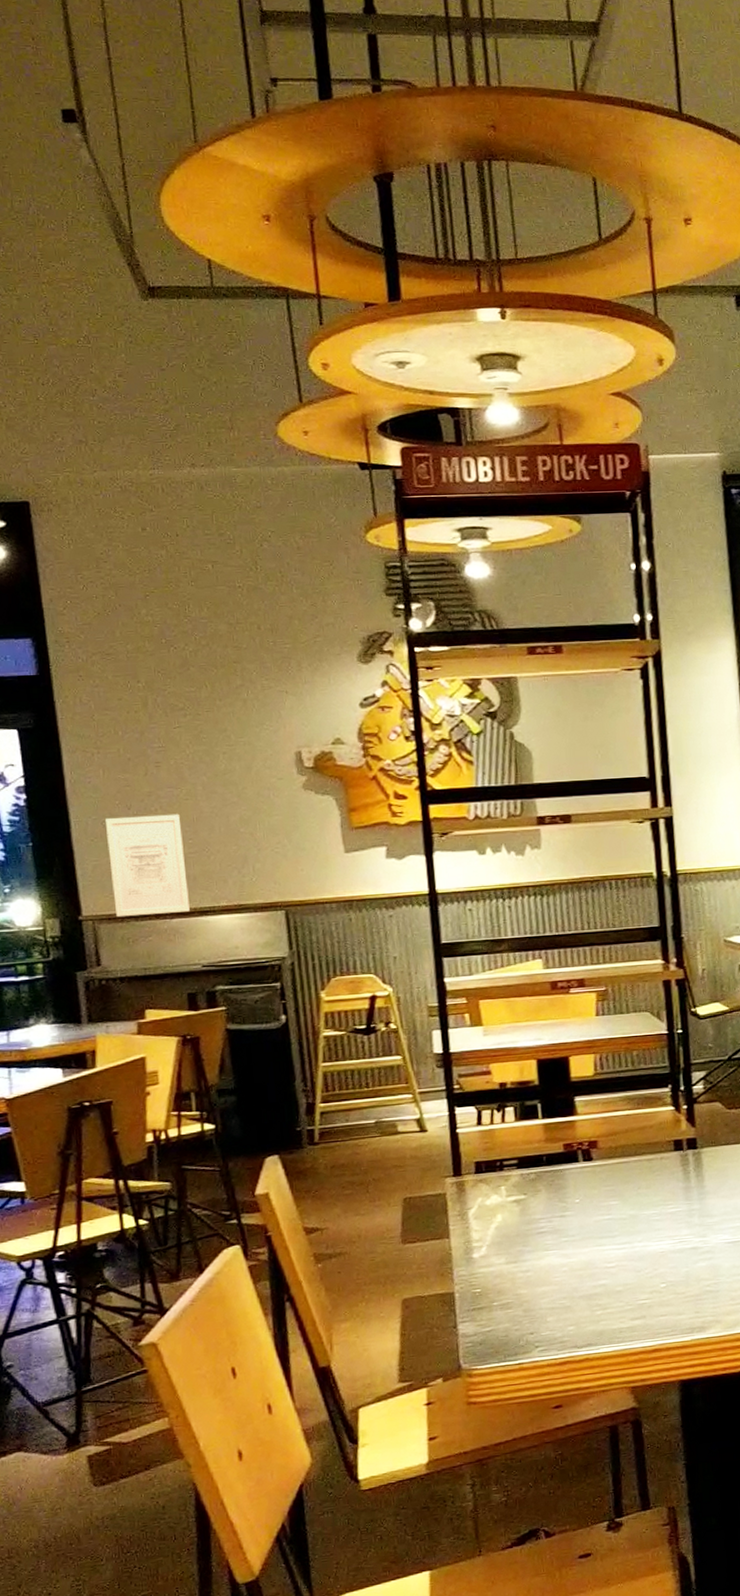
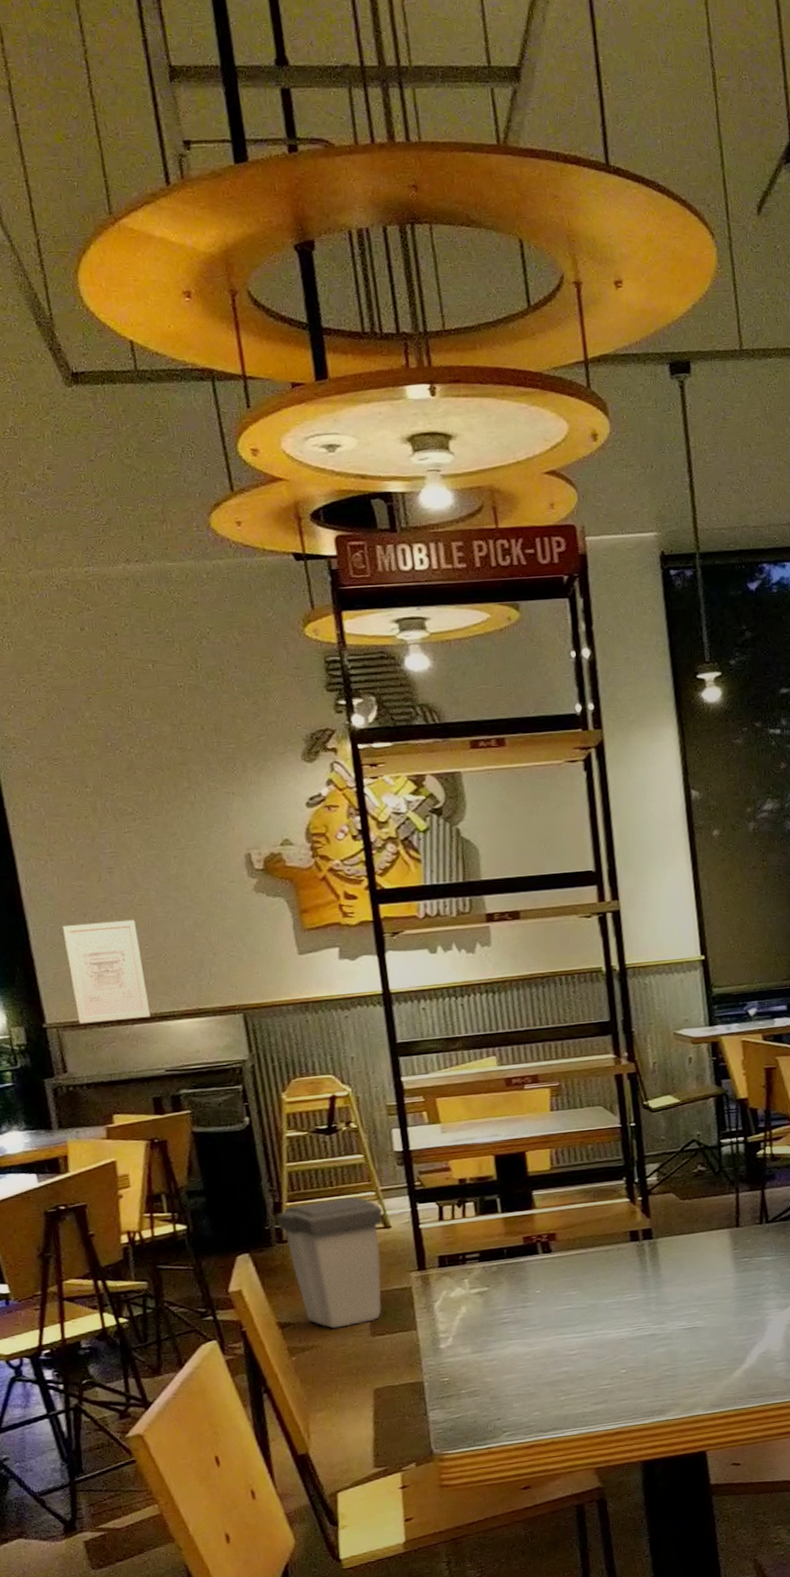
trash can: none [309,1098,420,1235] -> present [276,1196,384,1329]

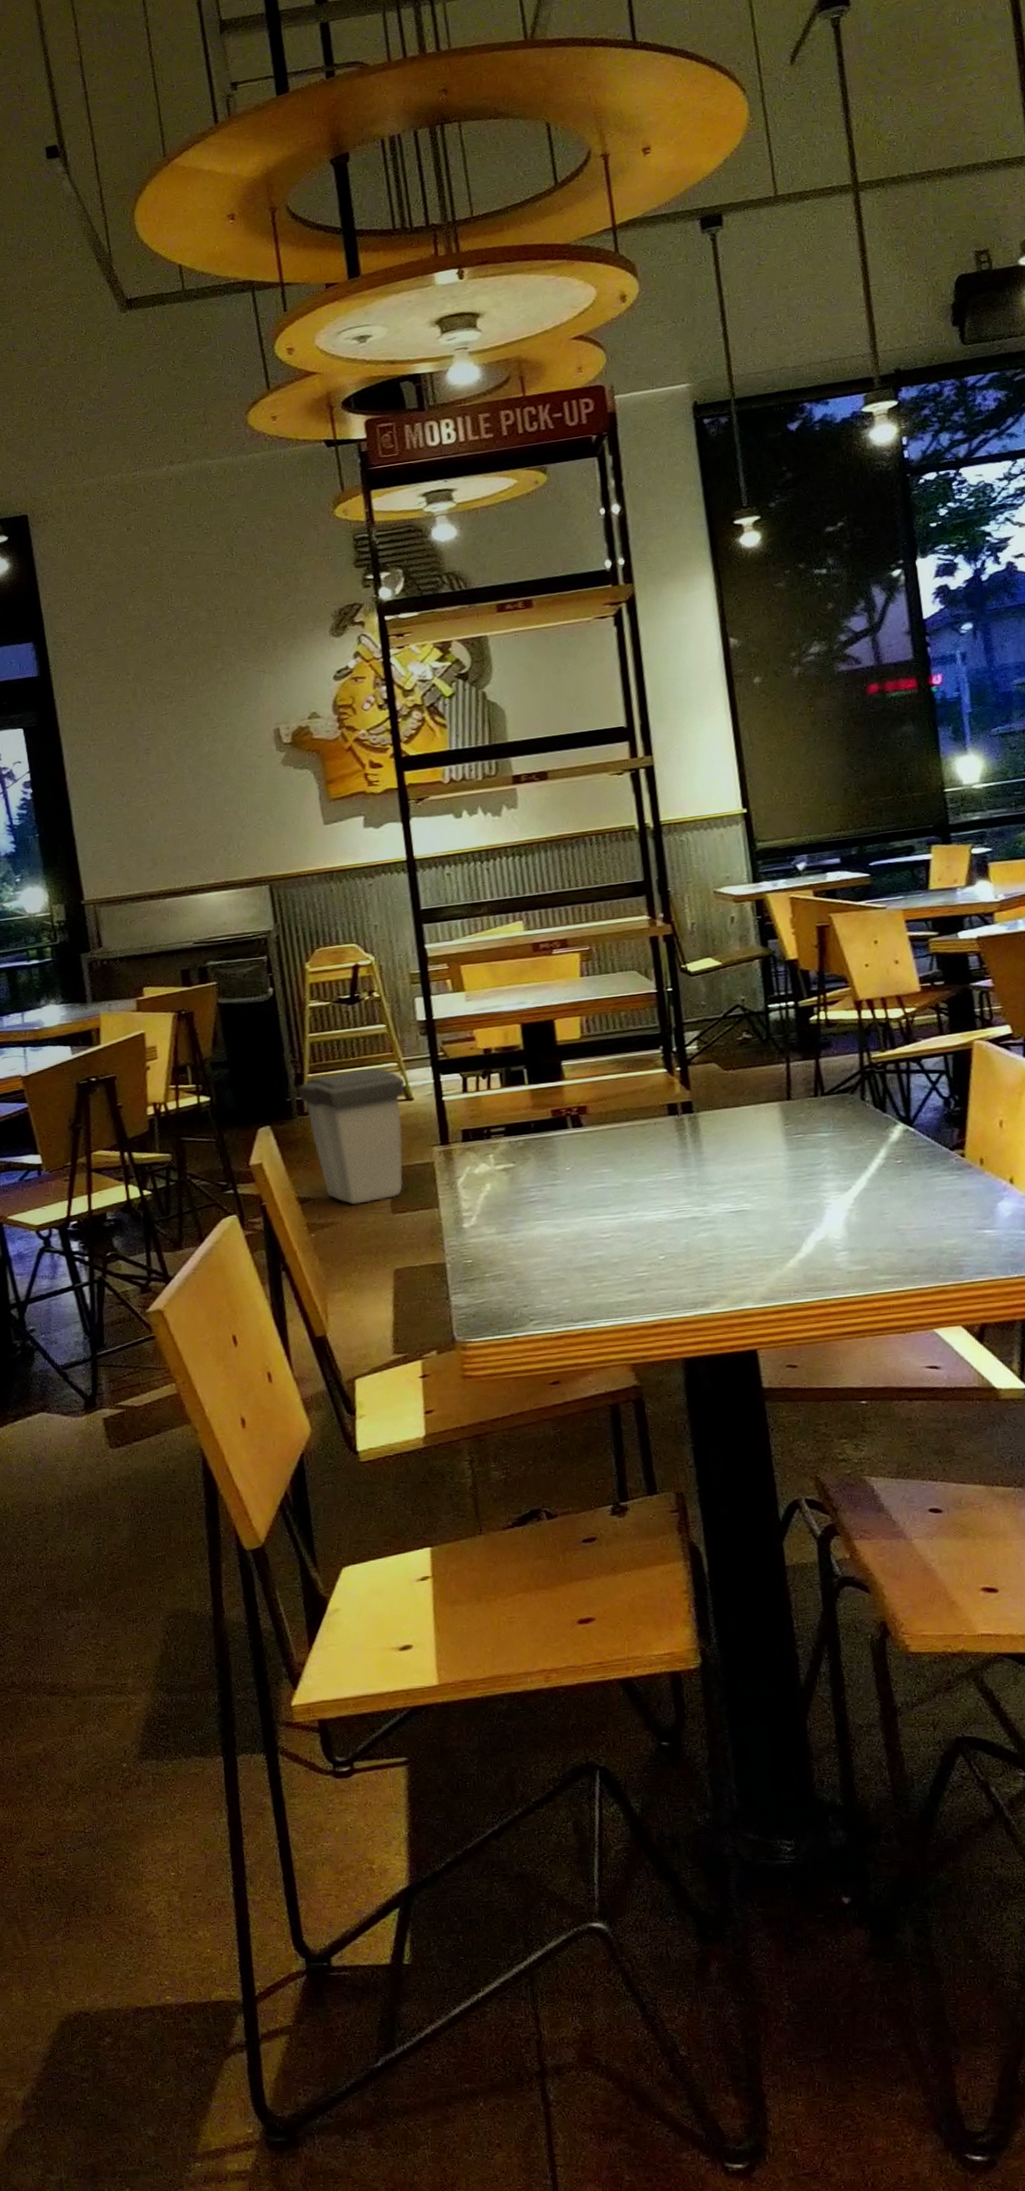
wall art: present [63,919,150,1023] -> none [102,797,181,899]

